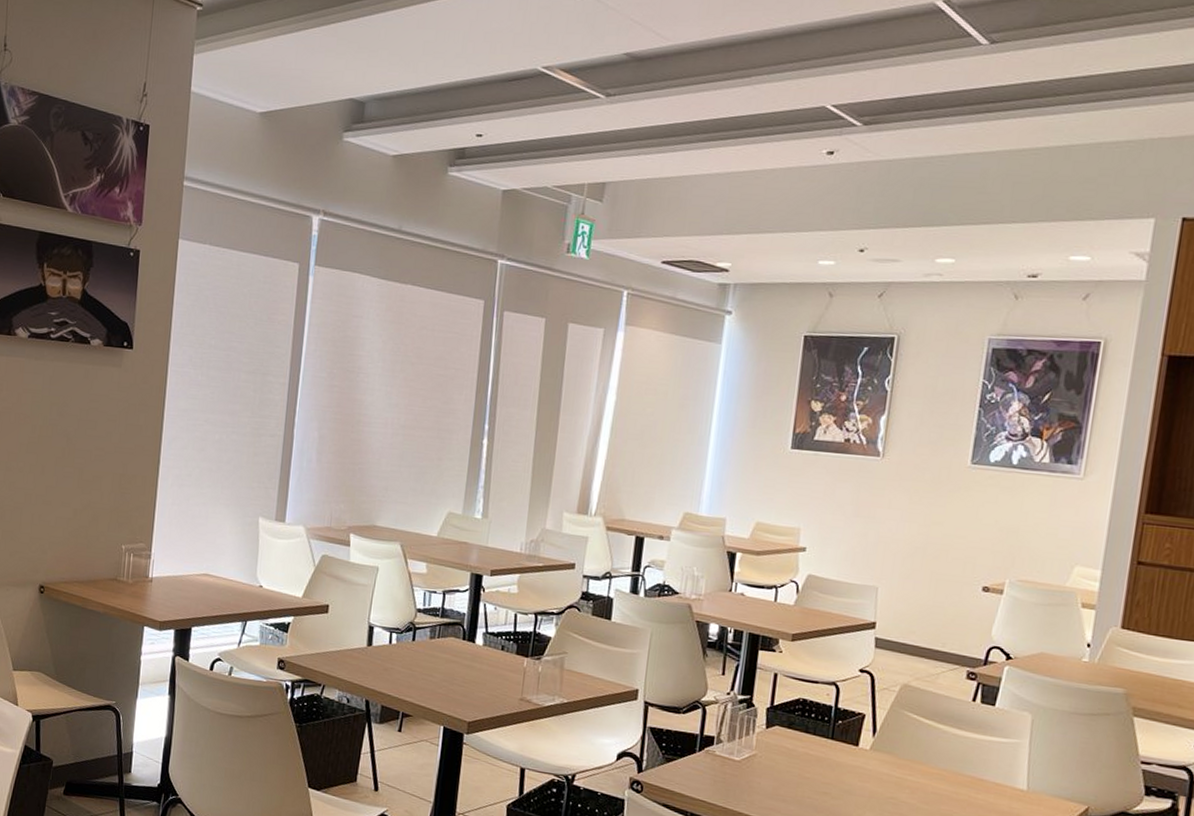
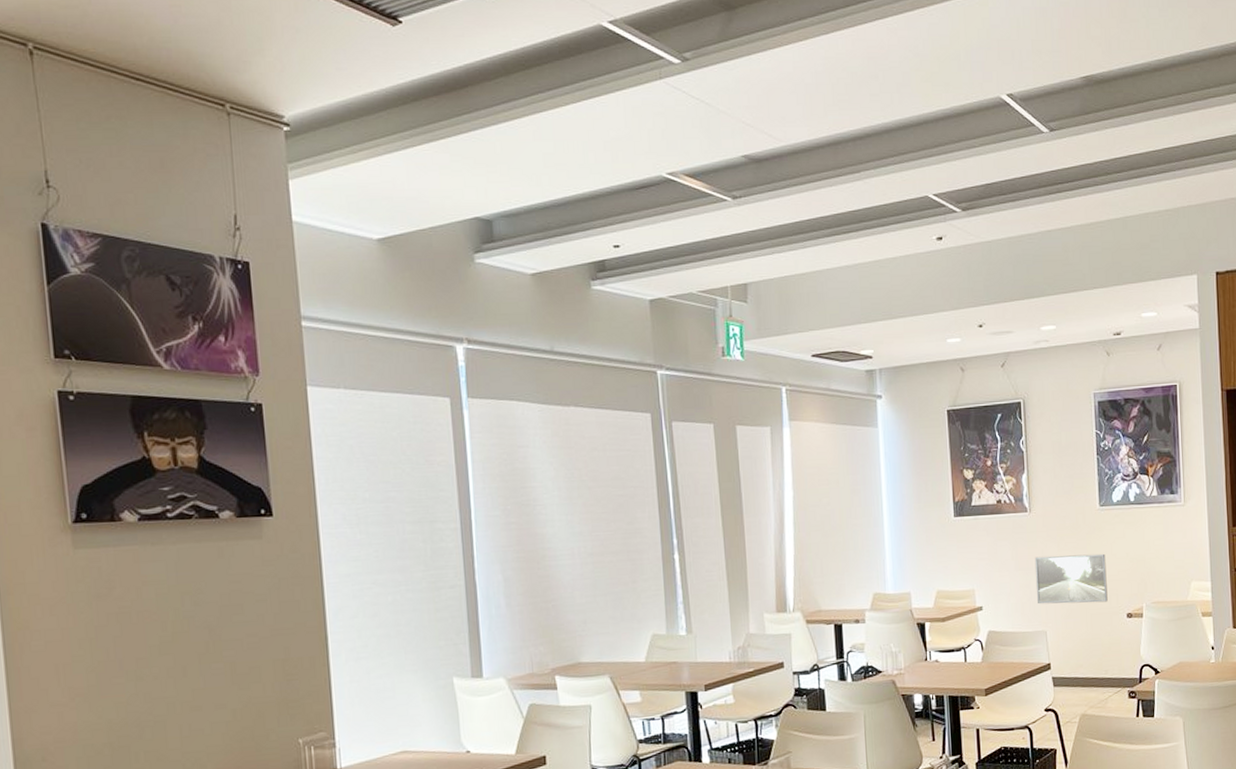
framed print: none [873,506,968,570] -> present [1034,553,1108,605]

